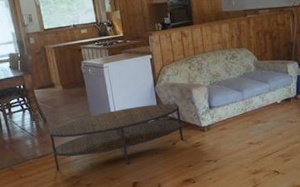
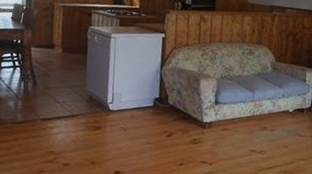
coffee table: present [49,103,183,170] -> none [34,86,184,149]

